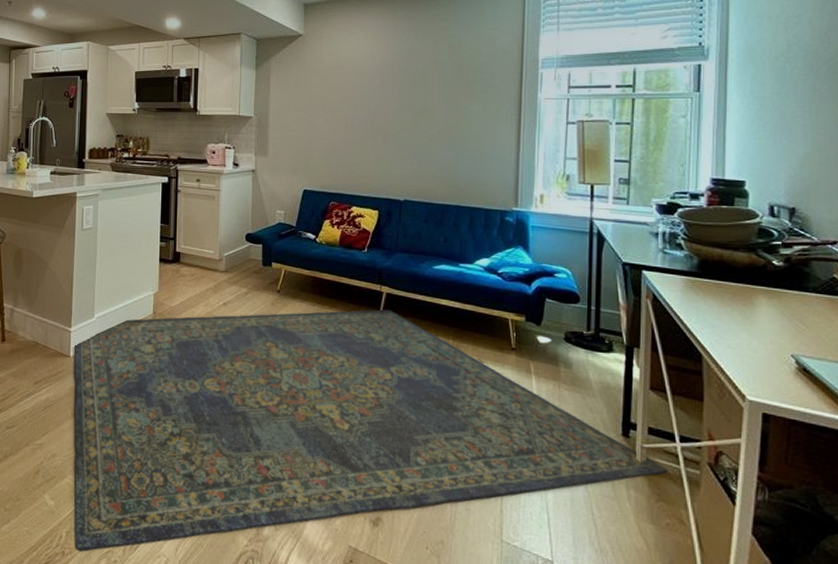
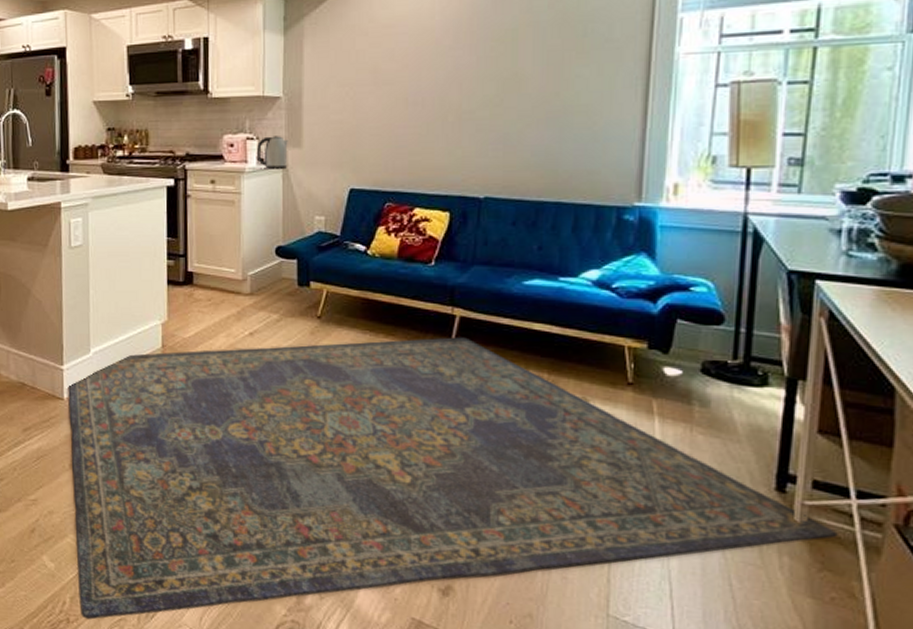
kettle: none [233,146,257,172] -> present [257,136,288,169]

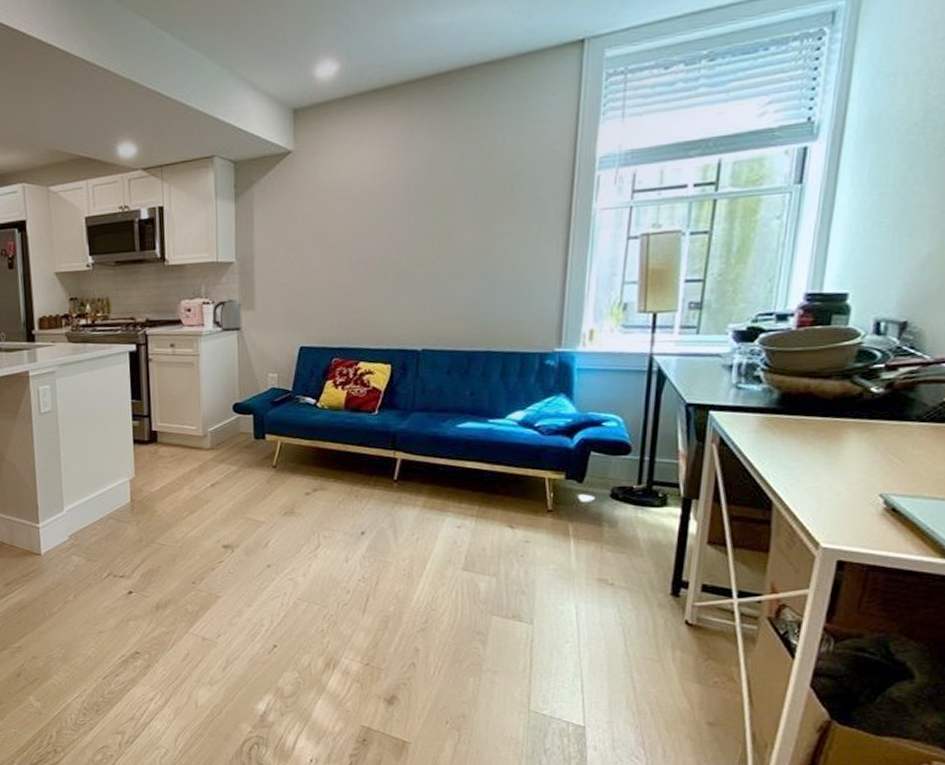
rug: present [68,337,838,620] -> none [45,478,721,749]

